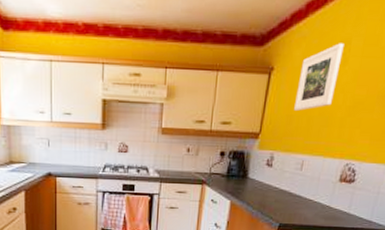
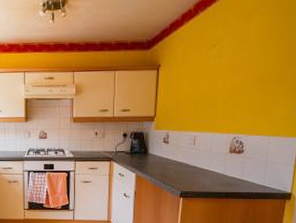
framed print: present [294,43,344,111] -> none [182,42,217,97]

